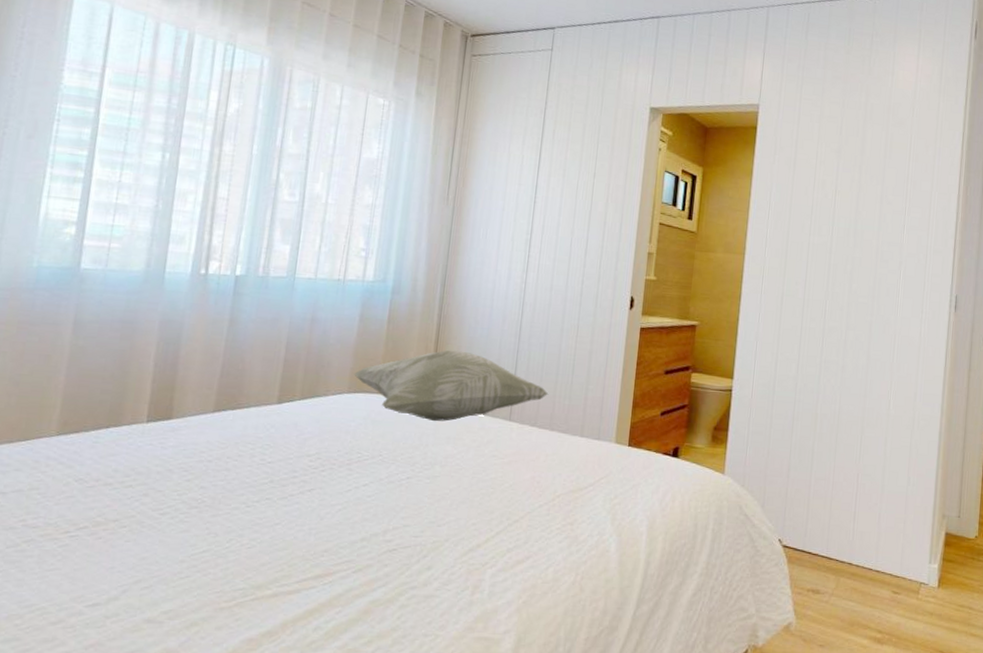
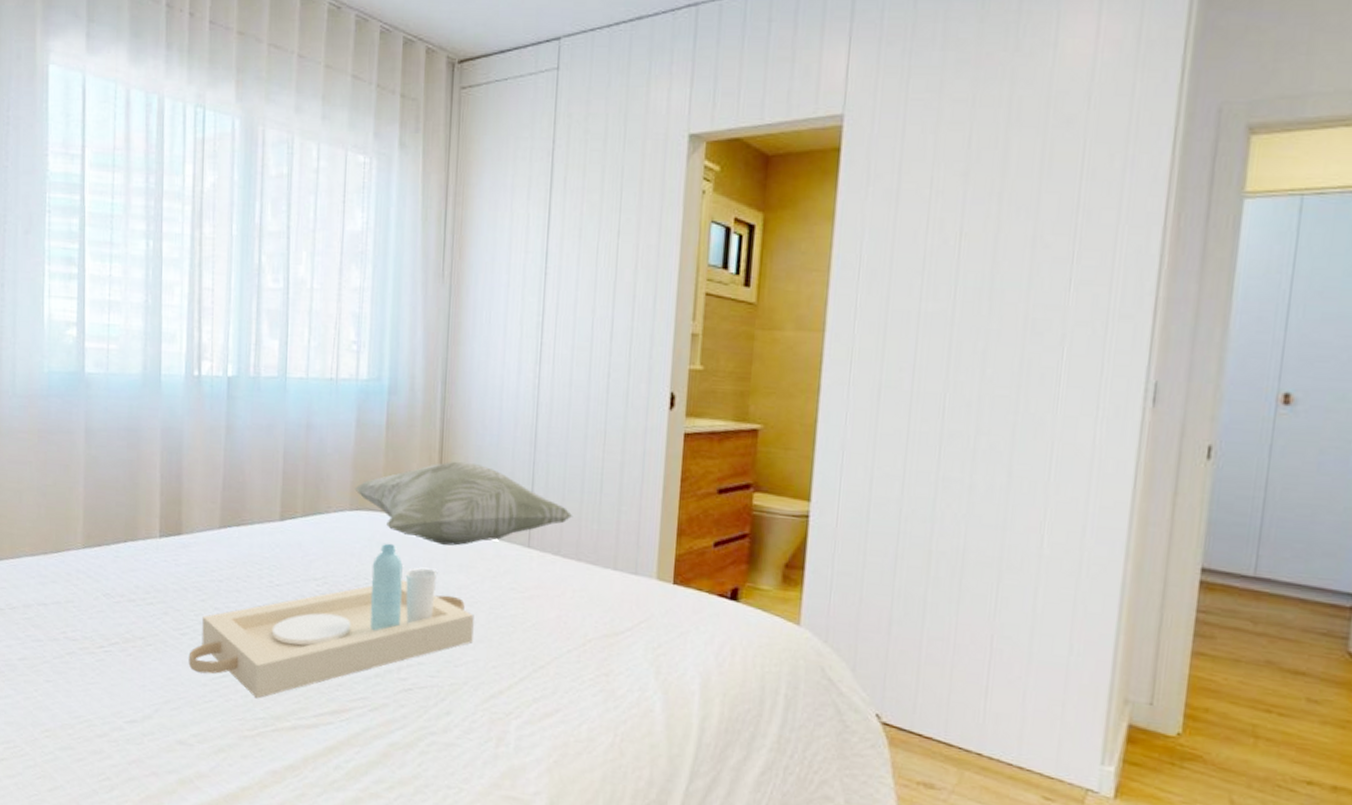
serving tray: none [166,421,458,571] -> present [188,543,474,699]

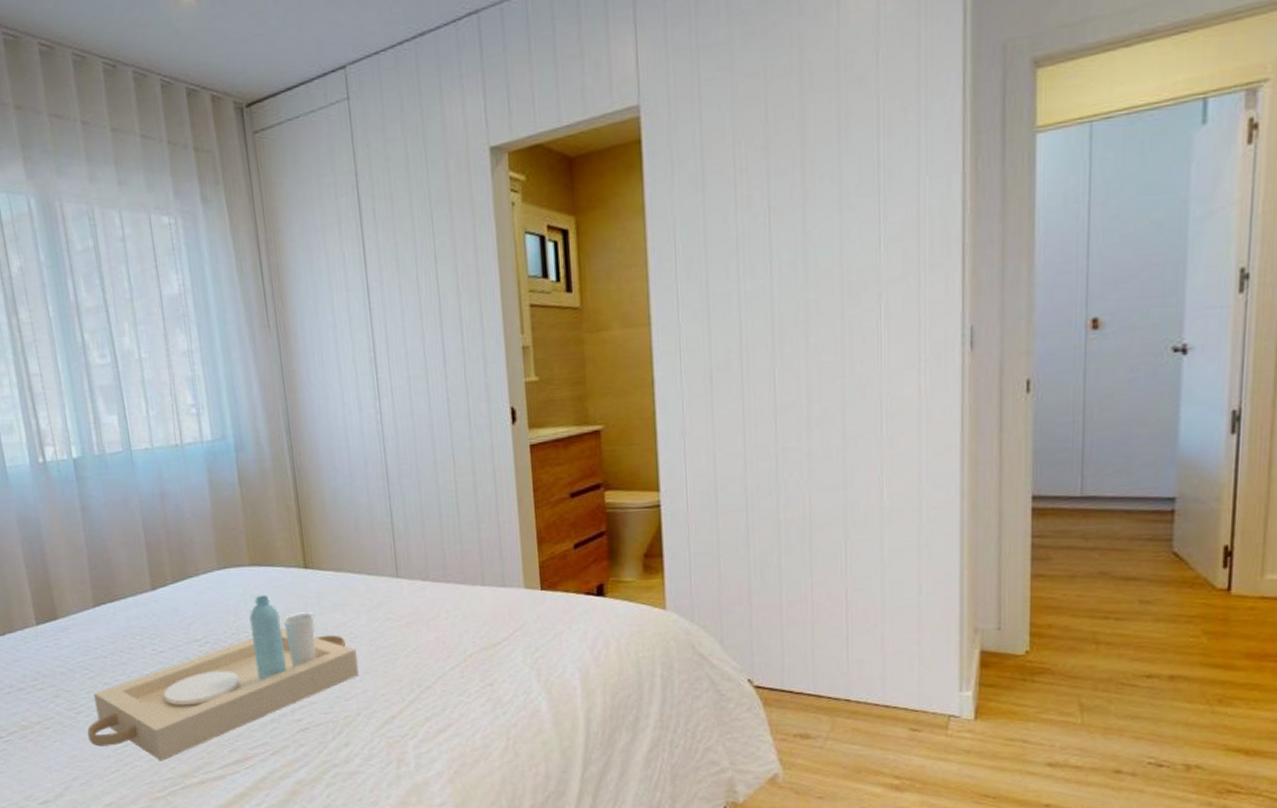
decorative pillow: present [355,461,573,546] -> none [219,505,436,589]

